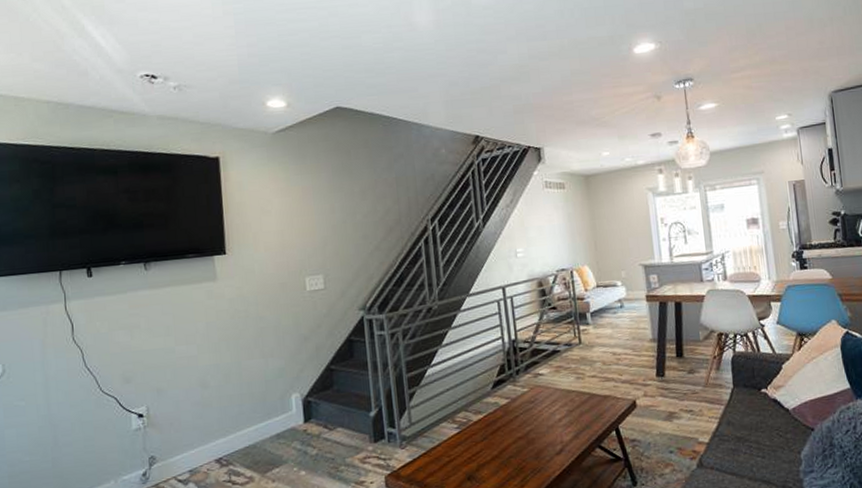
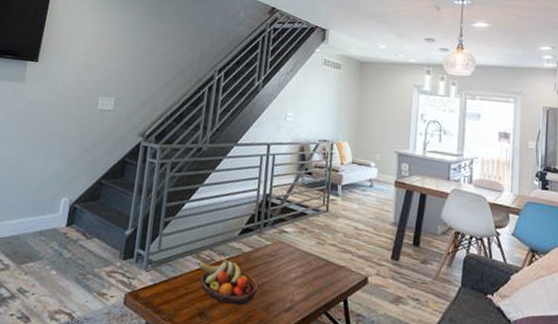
fruit bowl: none [456,416,524,462] -> present [198,258,259,305]

